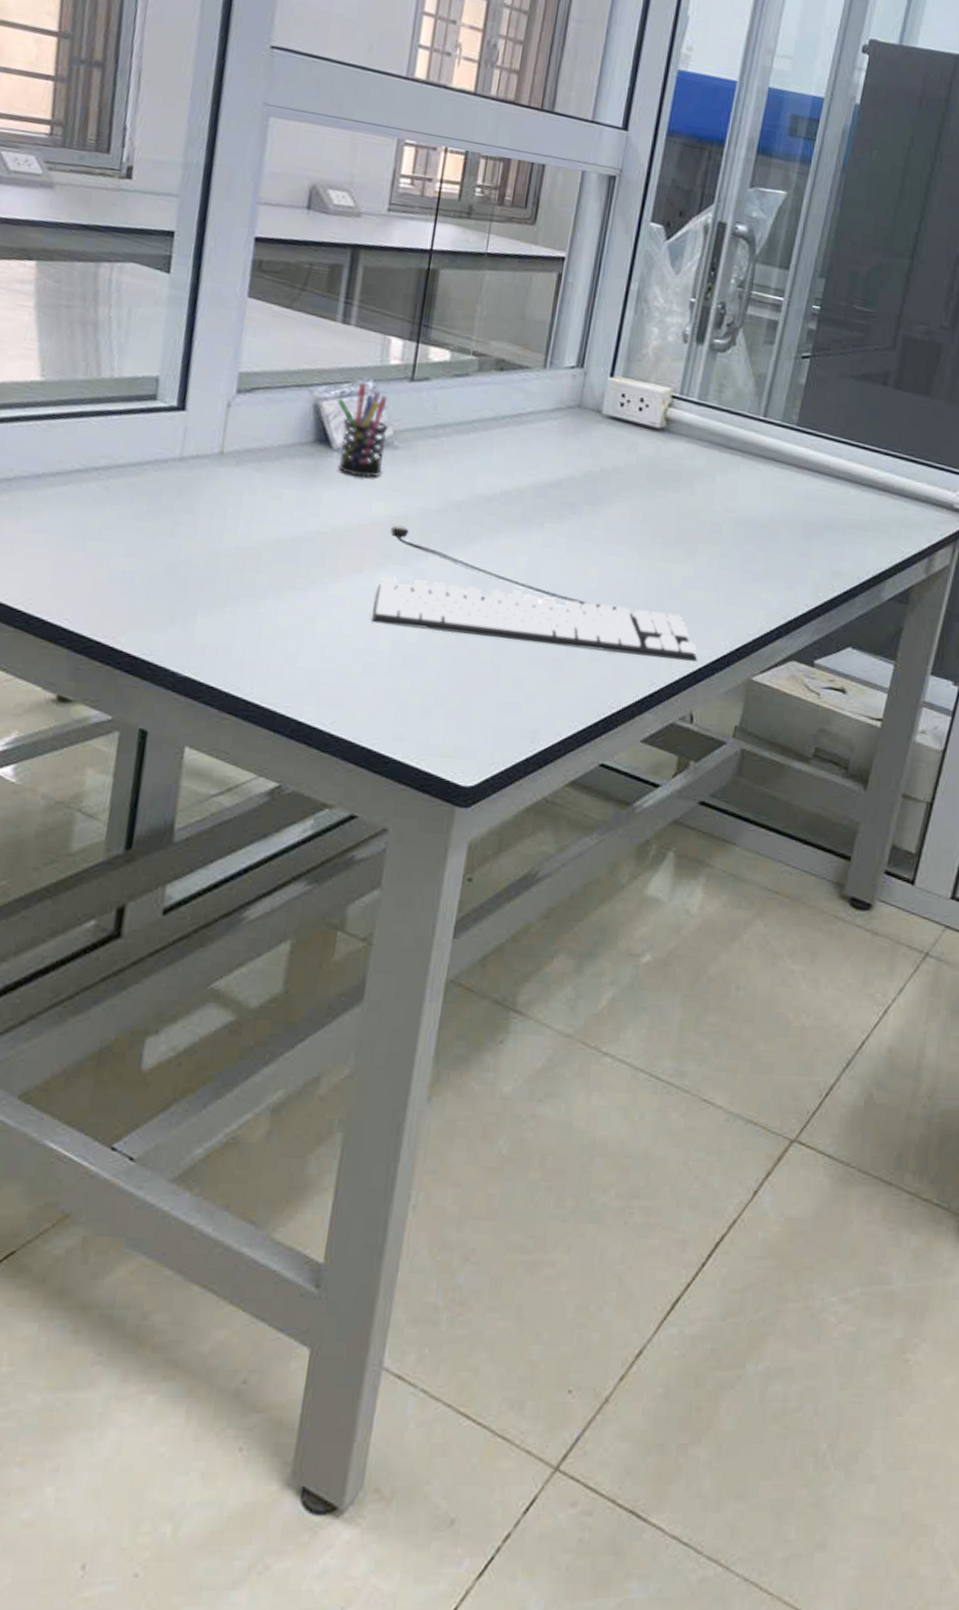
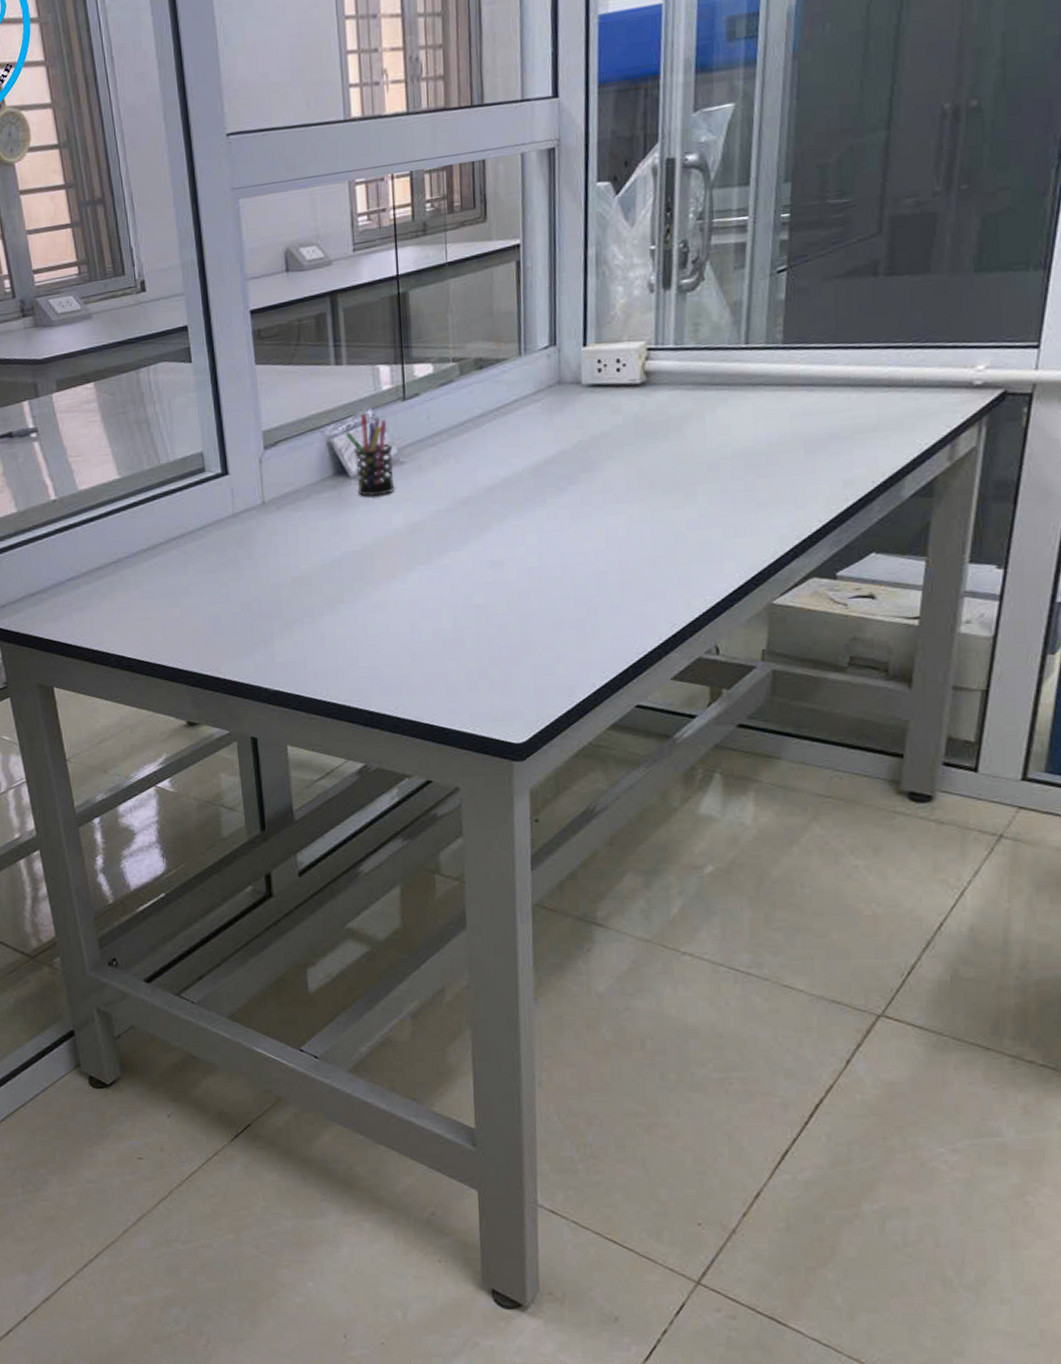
keyboard: present [372,525,698,663] -> none [410,530,715,619]

